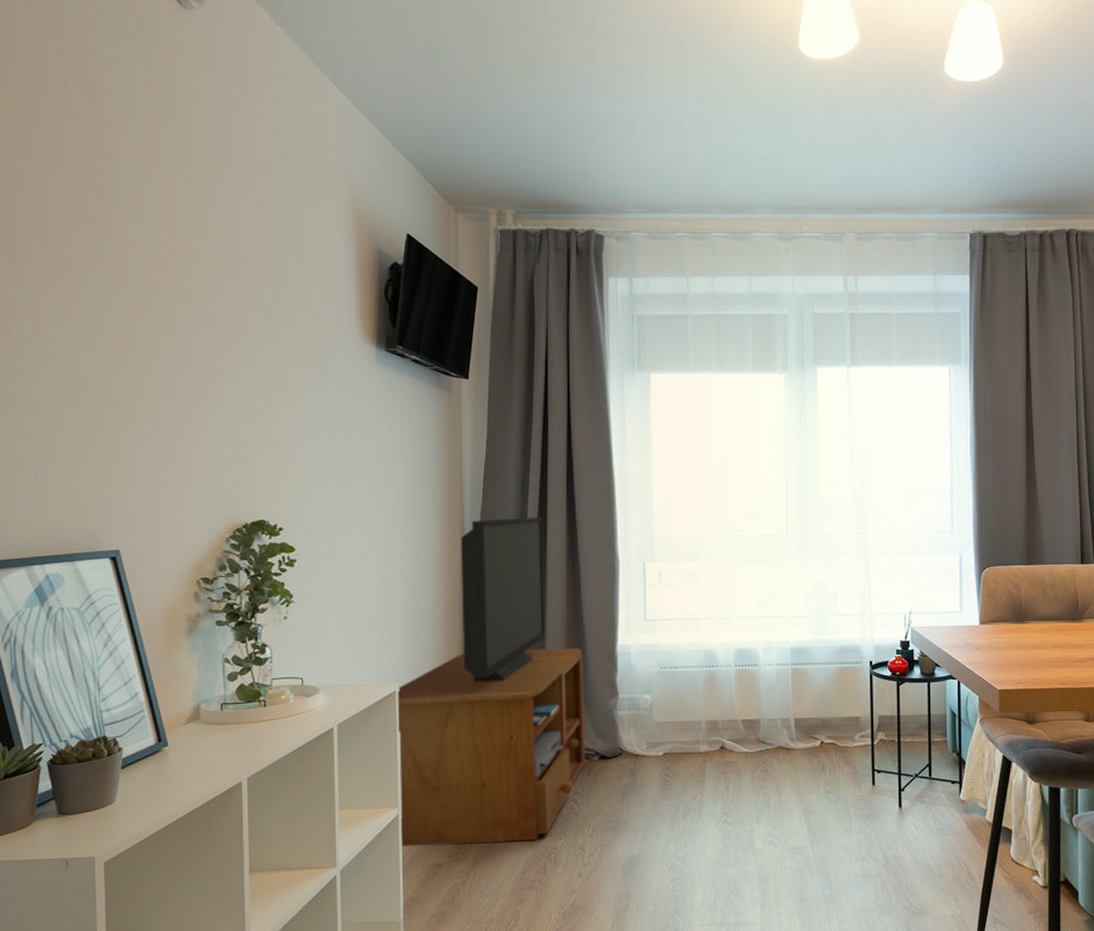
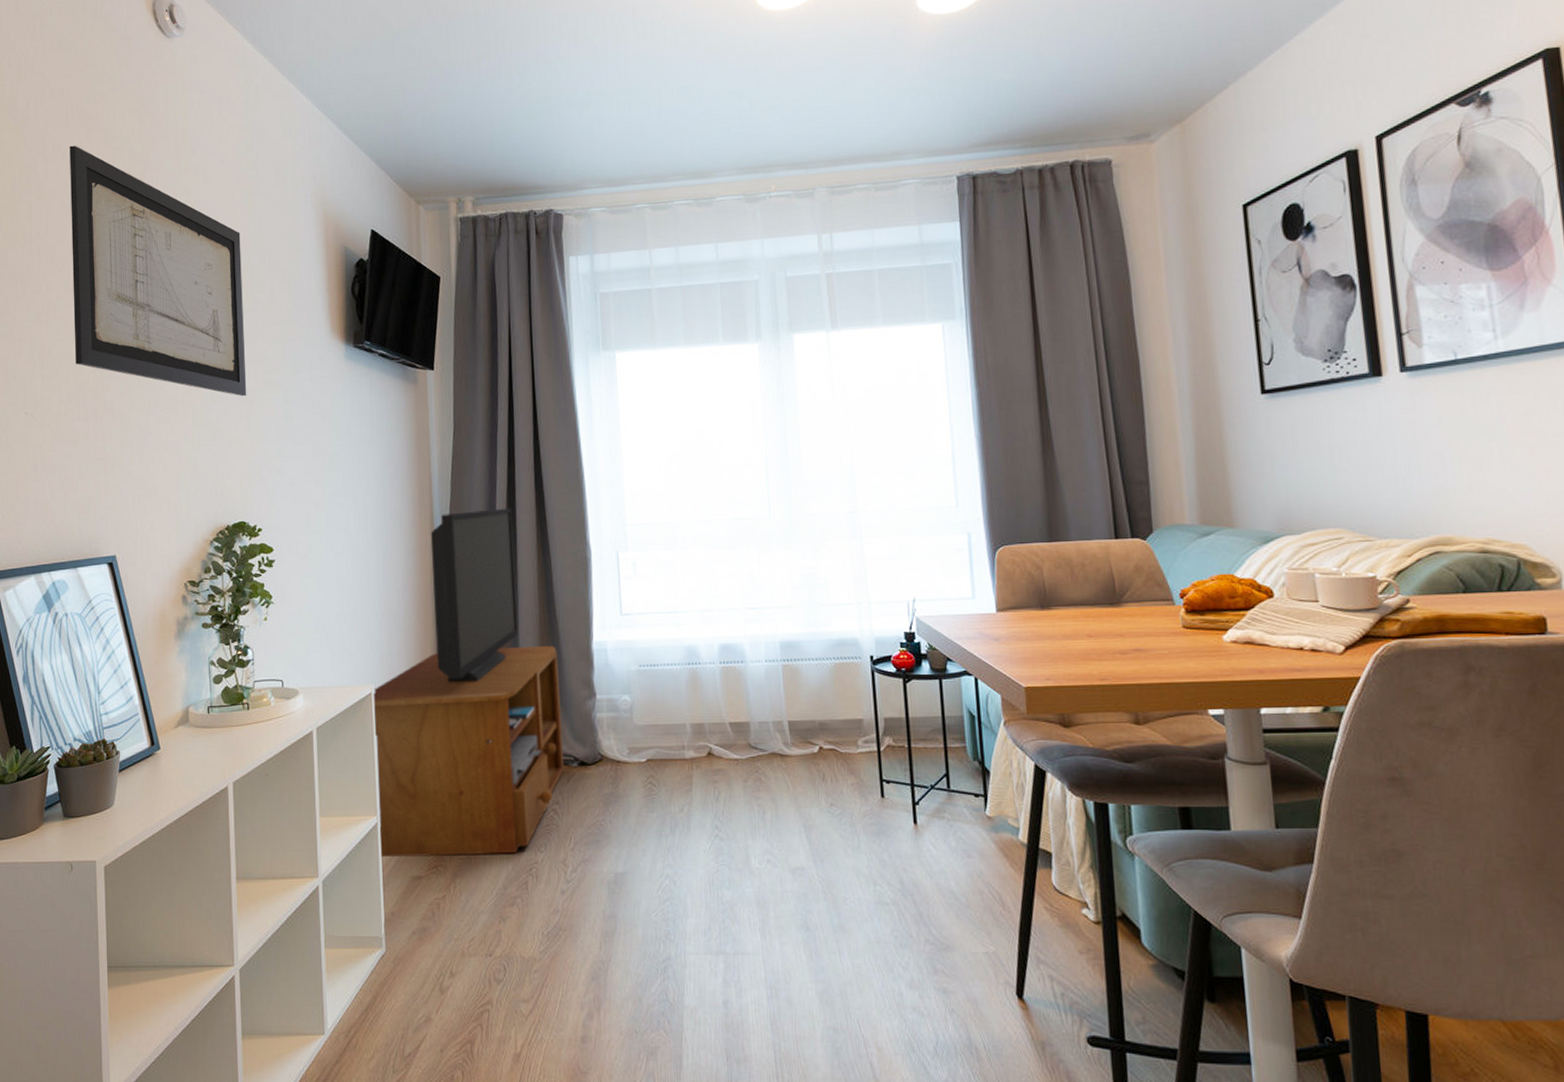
wall art: none [68,113,269,394] -> present [69,145,247,397]

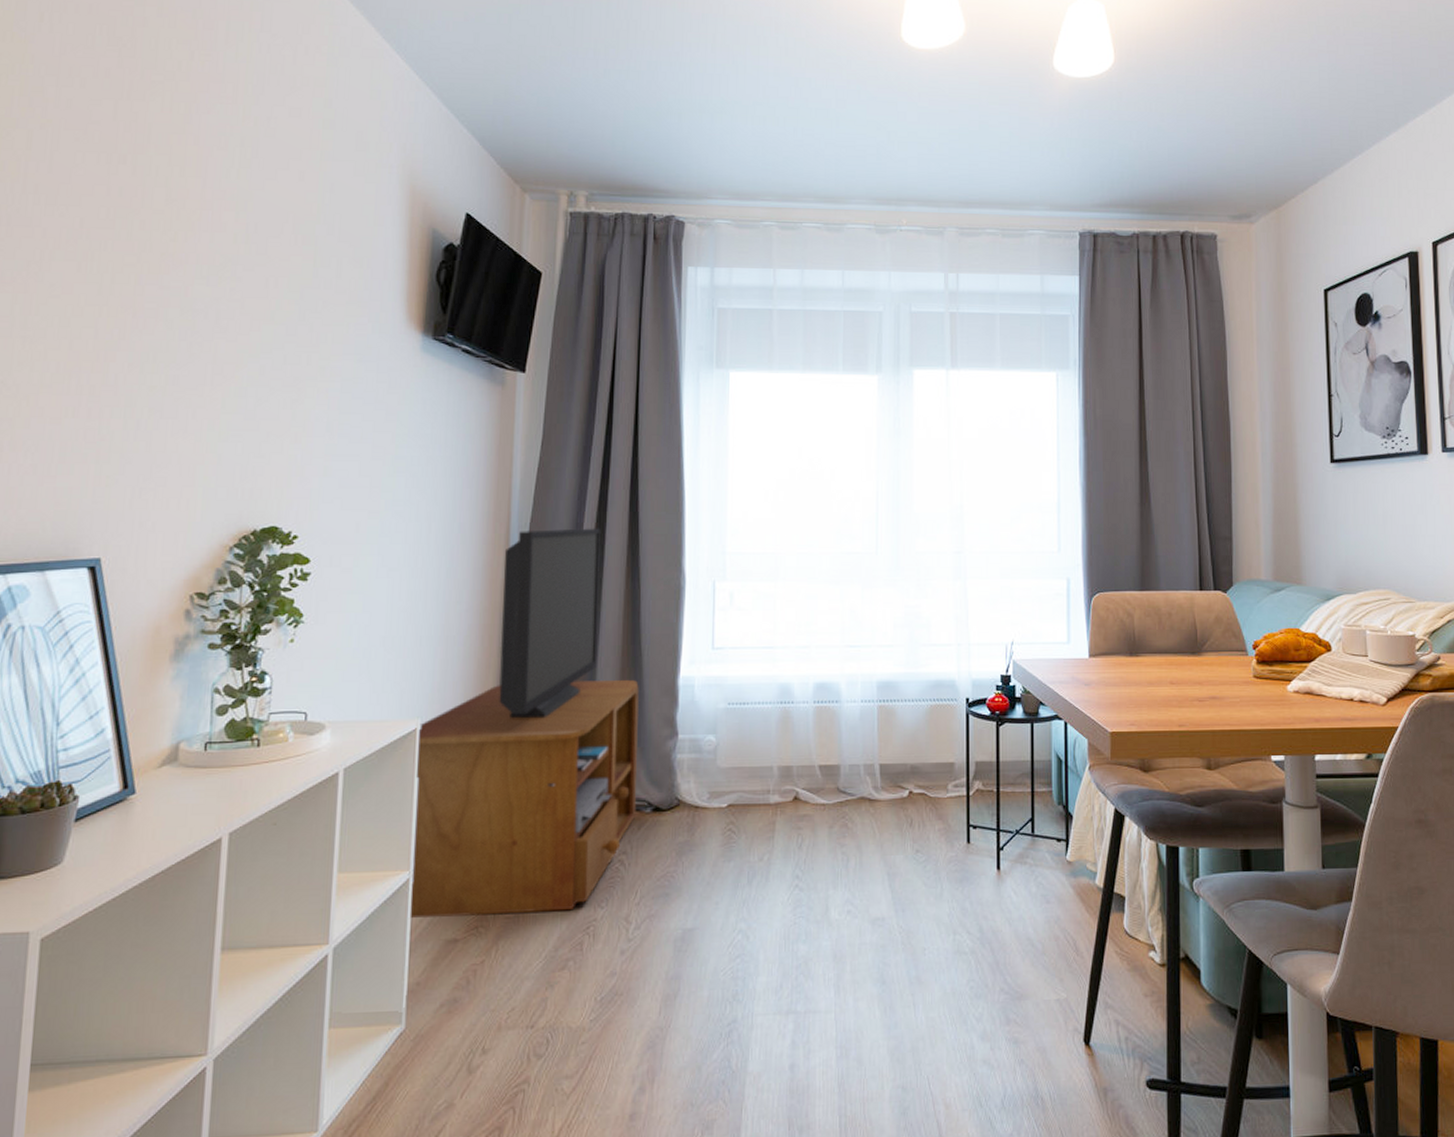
wall art: present [69,145,247,397] -> none [71,71,306,383]

